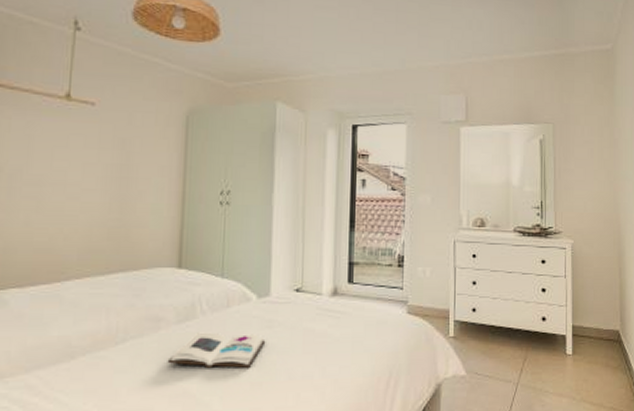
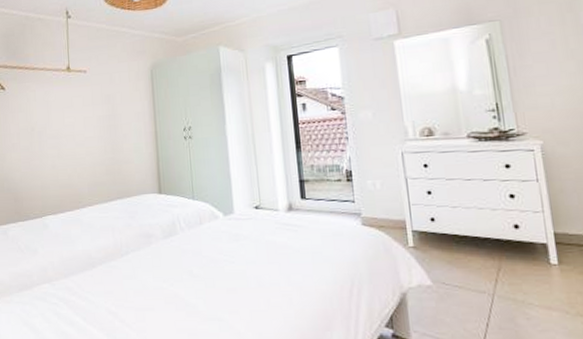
book: present [167,332,266,369] -> none [159,245,235,276]

